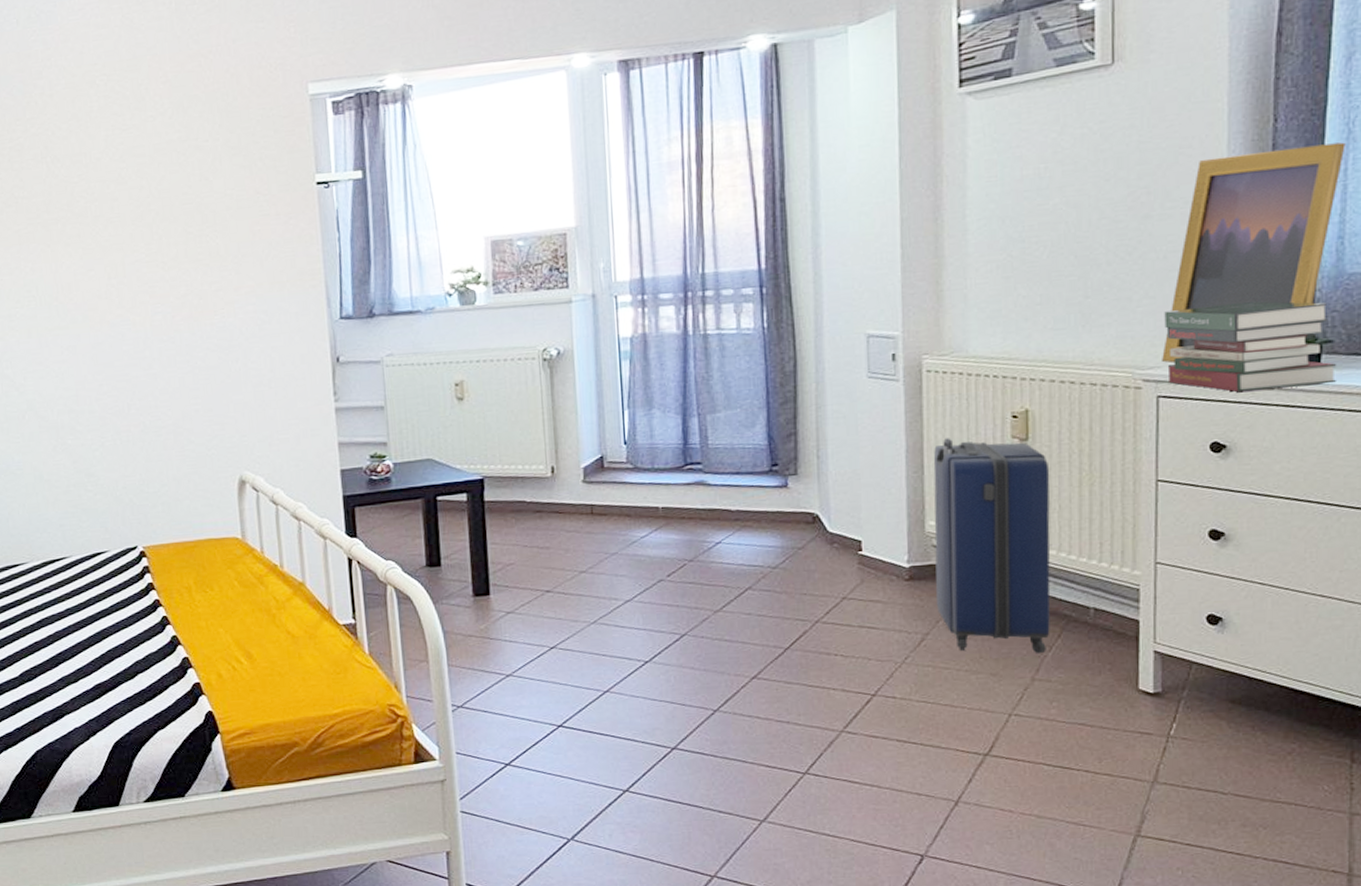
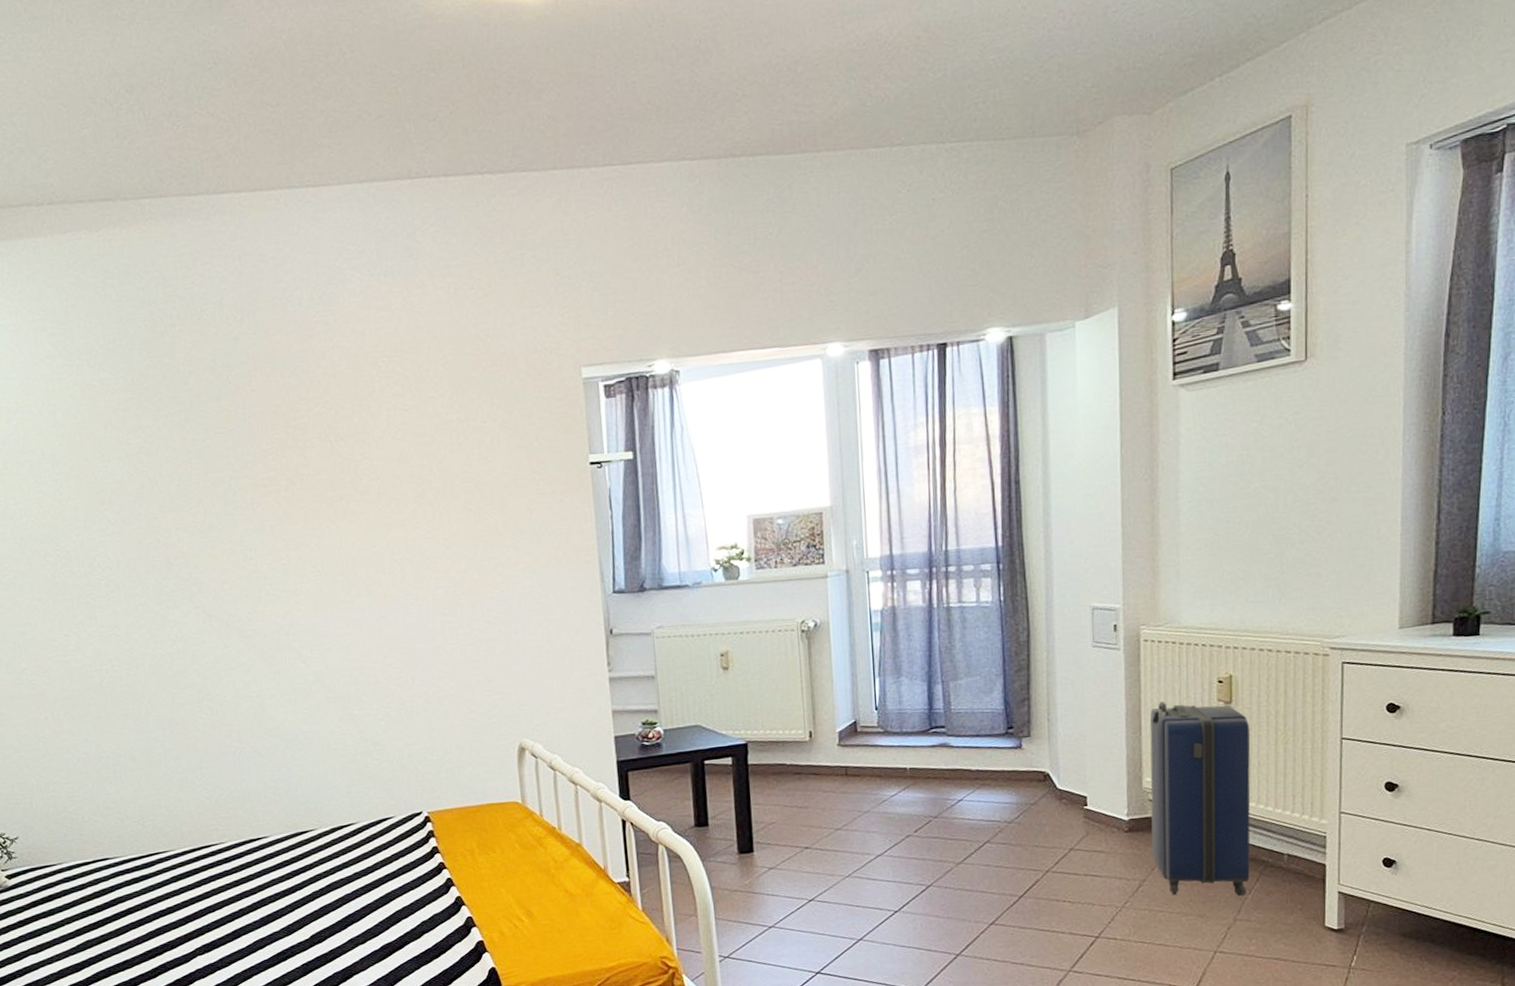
picture frame: present [1162,142,1346,364] -> none [1346,434,1502,633]
books: present [1164,301,1338,392] -> none [1349,577,1493,658]

